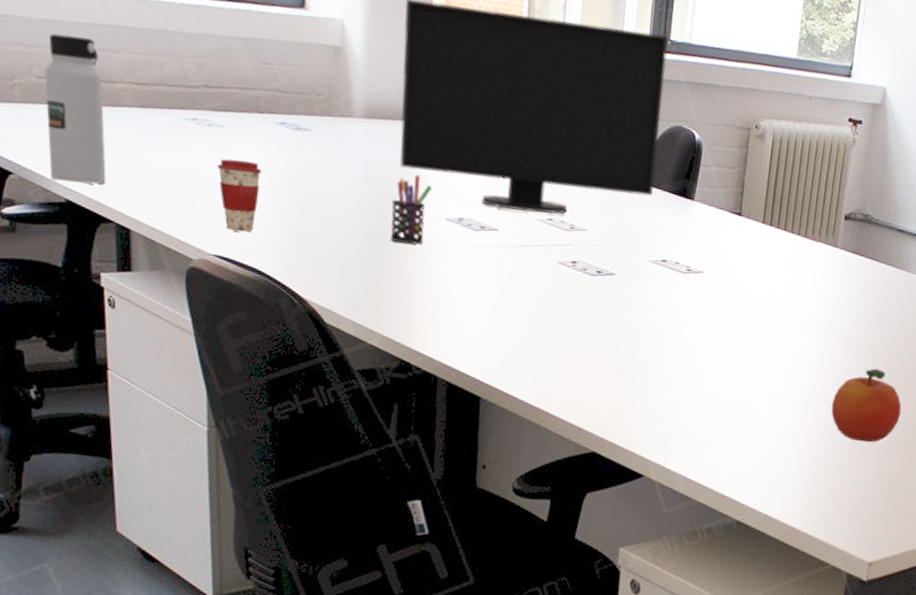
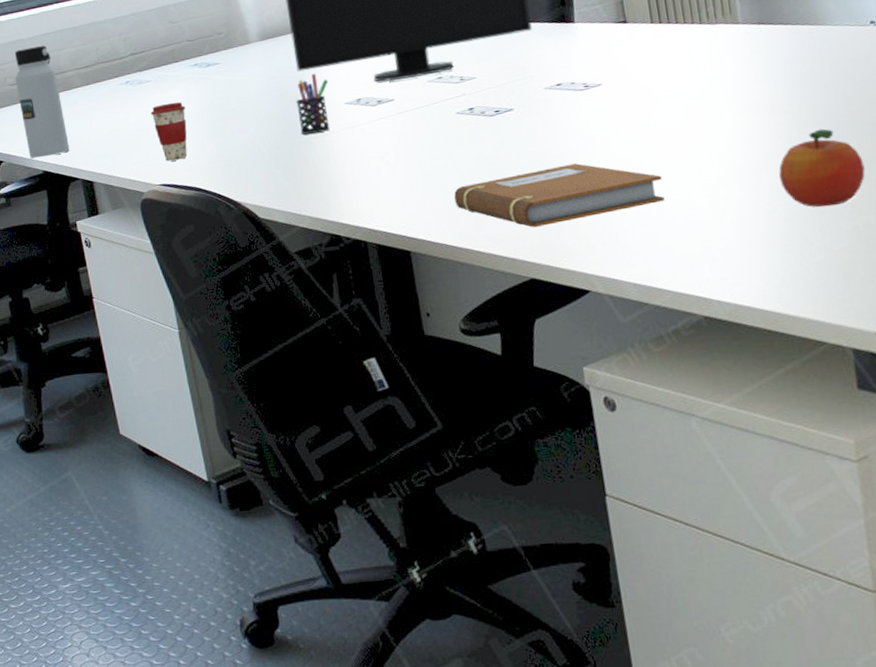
notebook: none [536,341,734,404] -> present [454,163,665,228]

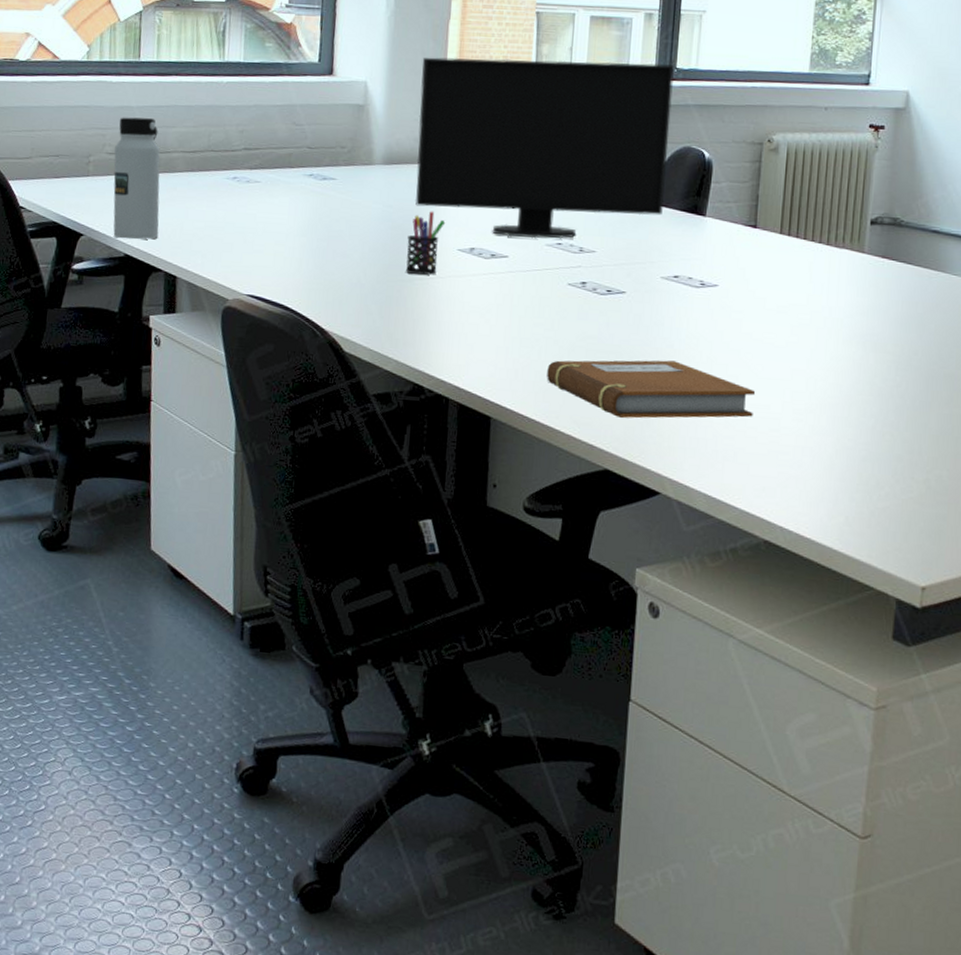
coffee cup: present [150,102,188,162] -> none [252,210,291,273]
fruit: present [778,128,866,208] -> none [867,375,950,455]

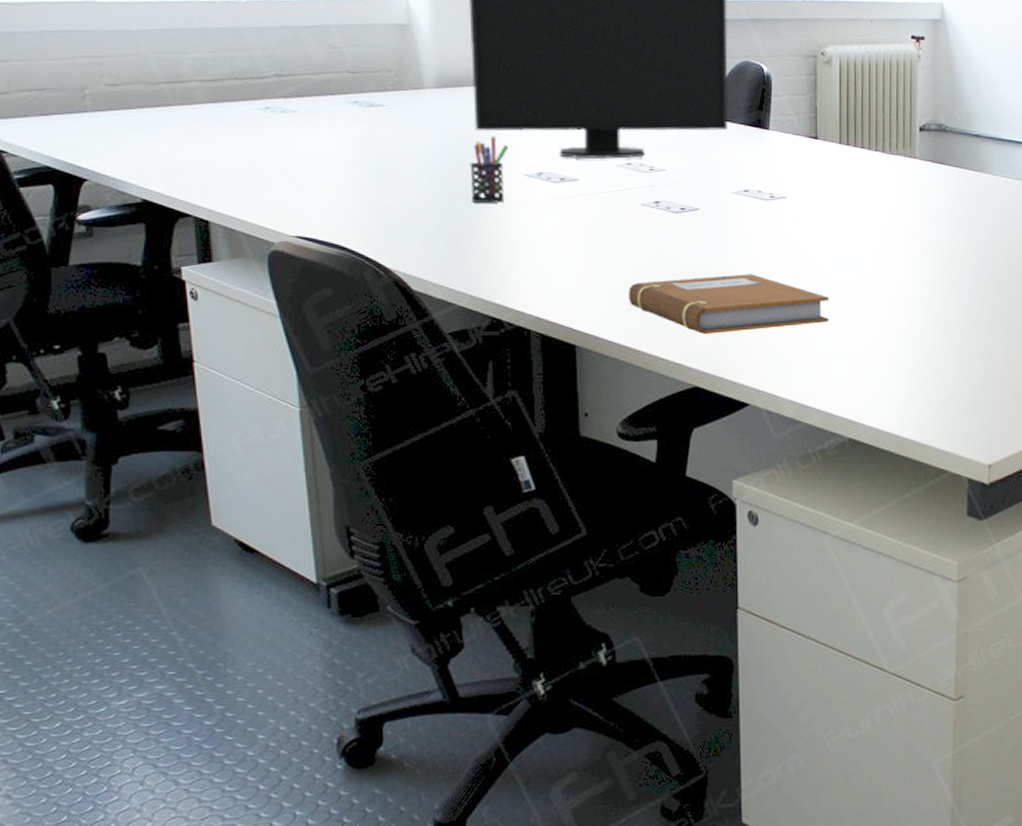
water bottle: present [113,117,160,240] -> none [116,42,182,182]

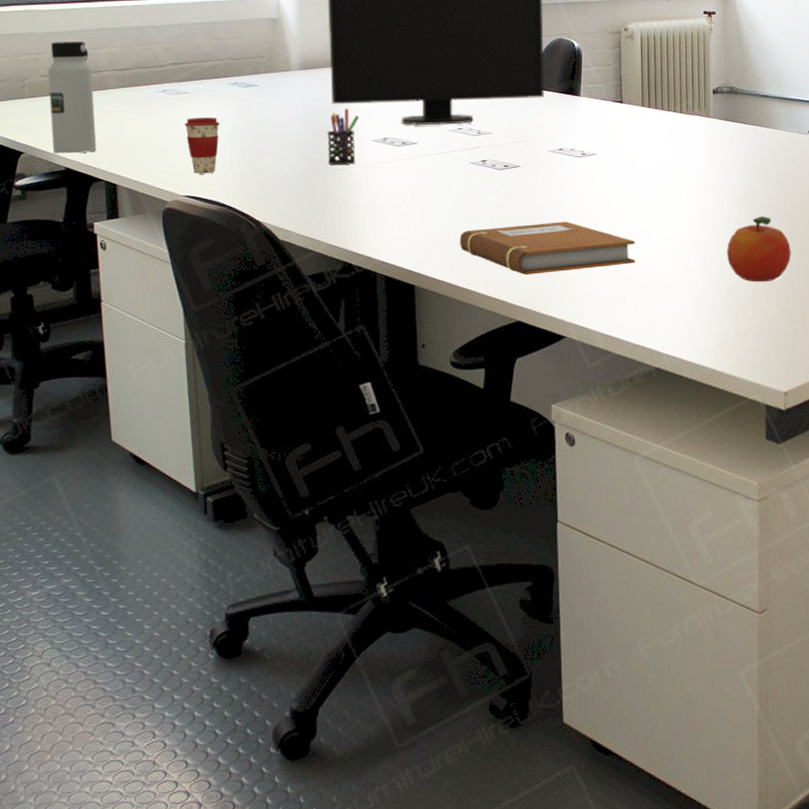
water bottle: none [116,42,182,182] -> present [48,42,97,154]
coffee cup: none [293,141,338,211] -> present [184,117,220,174]
fruit: none [931,271,1000,345] -> present [727,216,791,282]

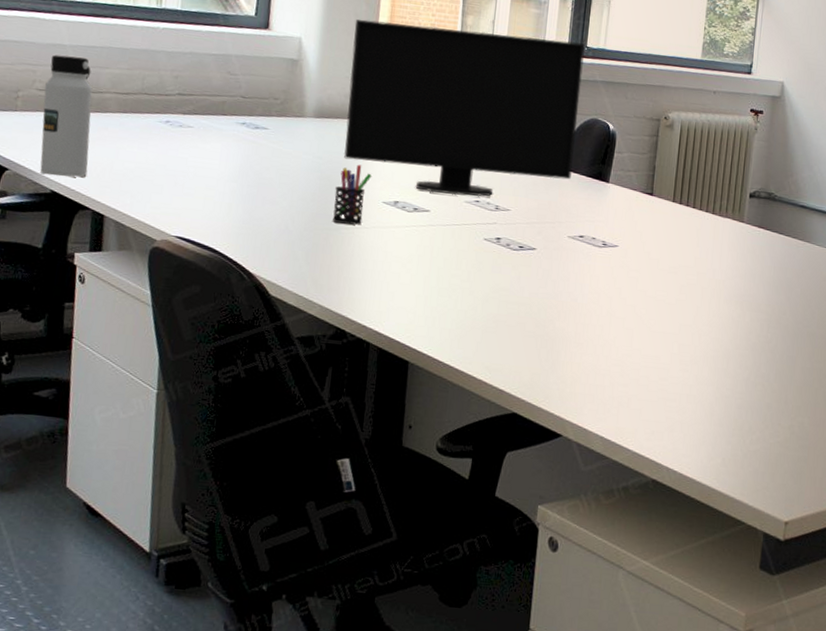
coffee cup: present [184,117,220,174] -> none [184,154,223,216]
notebook: present [460,221,636,275] -> none [462,310,648,367]
fruit: present [727,216,791,282] -> none [743,333,811,404]

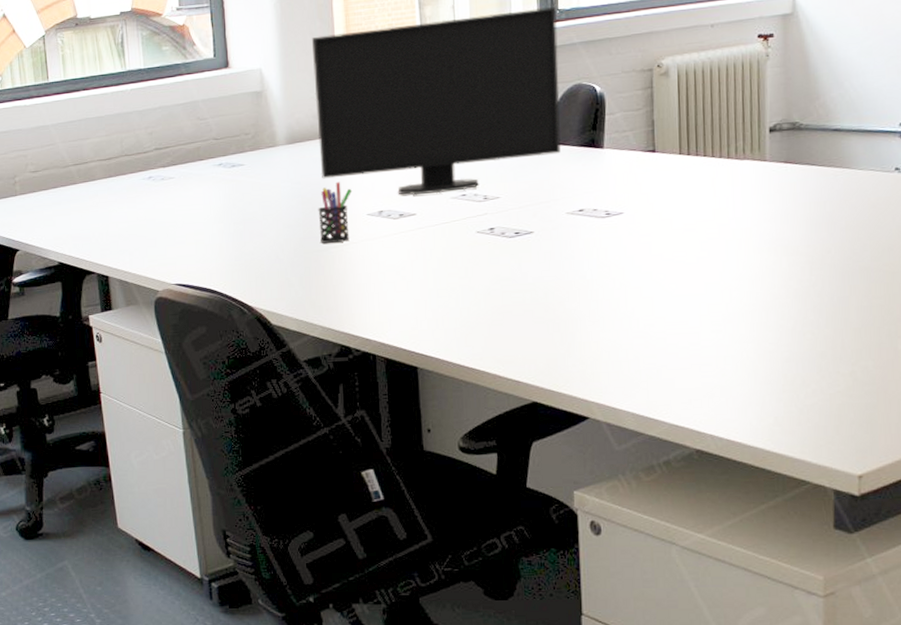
water bottle: present [40,54,93,178] -> none [37,134,87,249]

